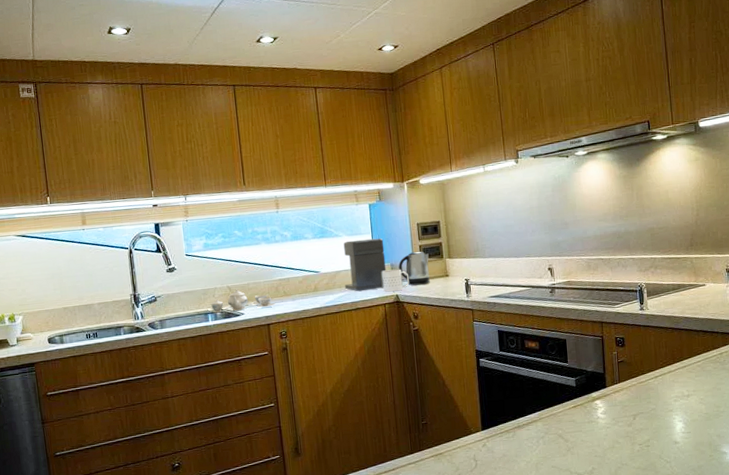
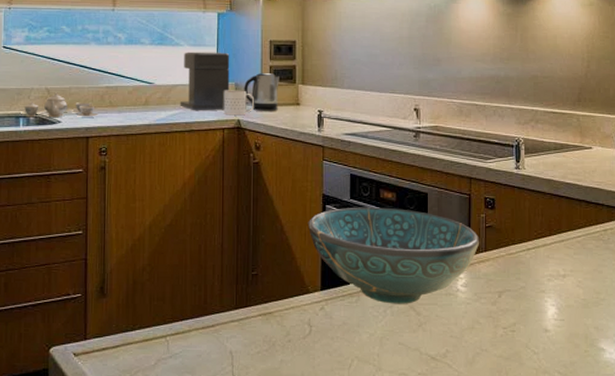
decorative bowl: none [465,355,614,435] -> present [307,207,480,304]

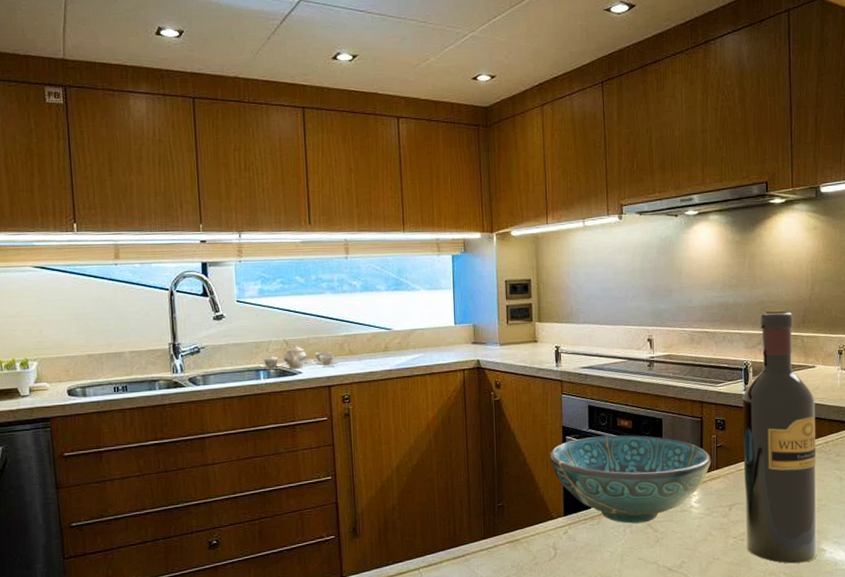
coffee maker: present [180,52,230,111] -> none [419,294,468,354]
mug: present [223,90,254,116] -> none [462,331,492,356]
kettle: present [244,72,279,112] -> none [482,312,517,351]
wine bottle: none [514,86,595,362] -> present [742,309,817,564]

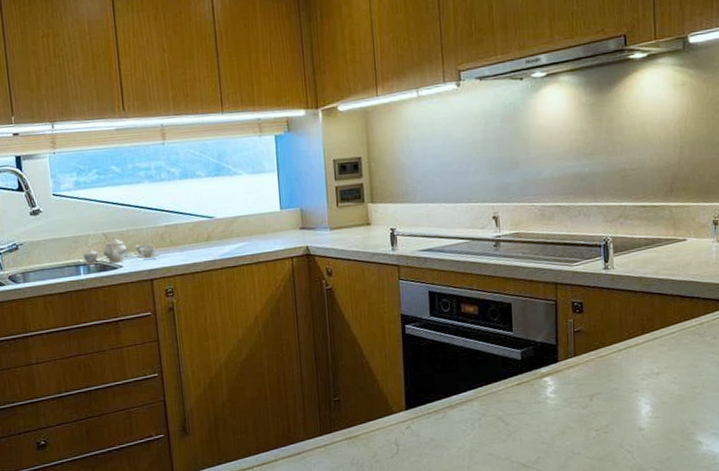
decorative bowl: present [549,435,712,524] -> none [387,321,569,417]
wine bottle: present [742,309,817,564] -> none [602,177,692,458]

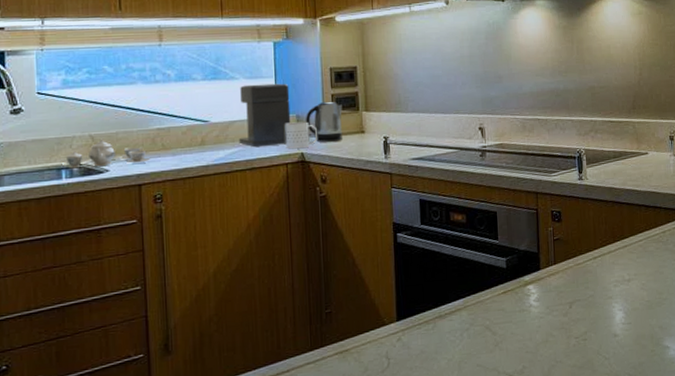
coffee maker: none [243,177,295,242] -> present [238,83,291,148]
mug: none [289,215,322,243] -> present [285,121,317,149]
kettle: none [310,193,349,236] -> present [306,101,344,143]

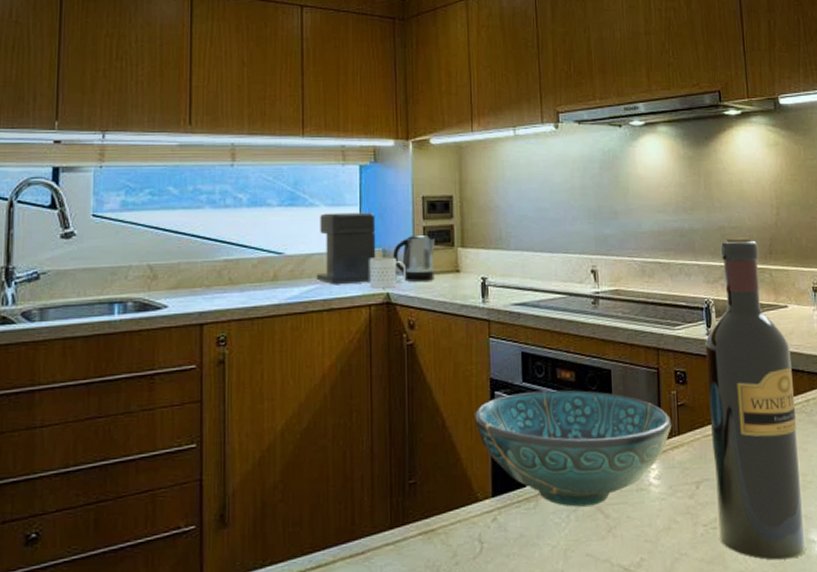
tea set: present [59,139,151,169] -> none [112,269,216,303]
decorative bowl: none [379,230,549,327] -> present [473,389,672,507]
wine bottle: none [577,95,661,364] -> present [705,237,806,560]

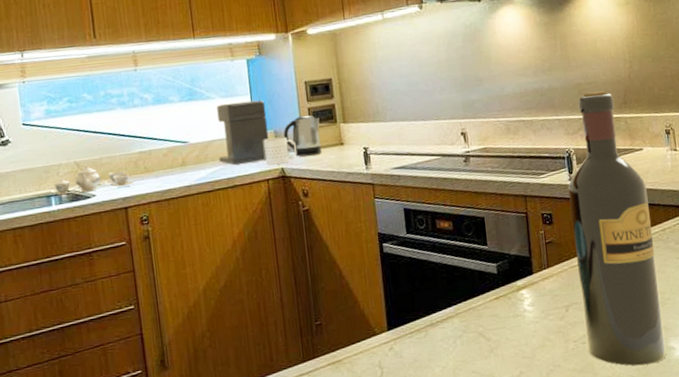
tea set: none [112,269,216,303] -> present [48,165,135,195]
decorative bowl: present [473,389,672,507] -> none [366,236,542,334]

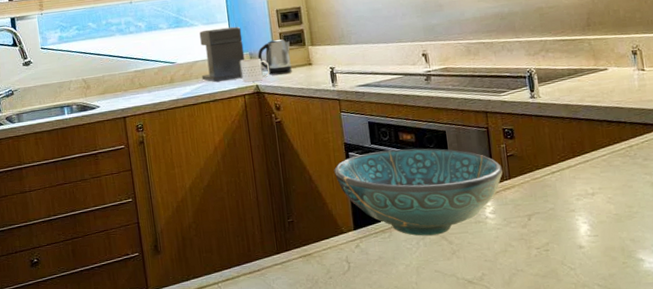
tea set: present [48,165,135,195] -> none [62,81,132,106]
decorative bowl: none [366,236,542,334] -> present [333,148,503,236]
wine bottle: present [568,91,666,366] -> none [529,14,634,275]

